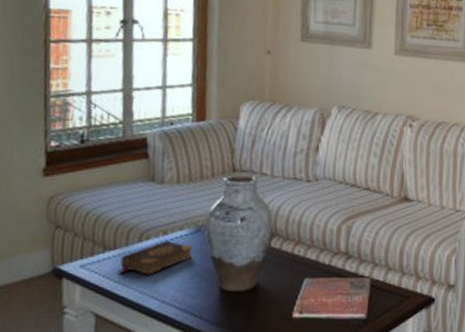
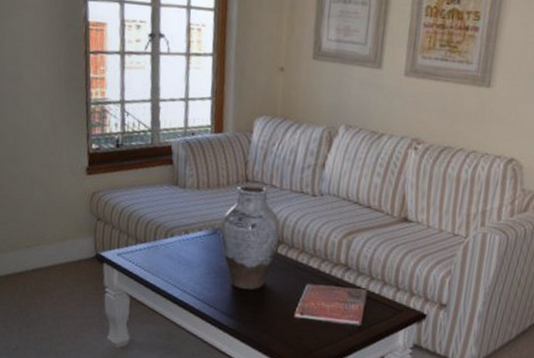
book: present [118,240,193,275] -> none [148,238,210,267]

